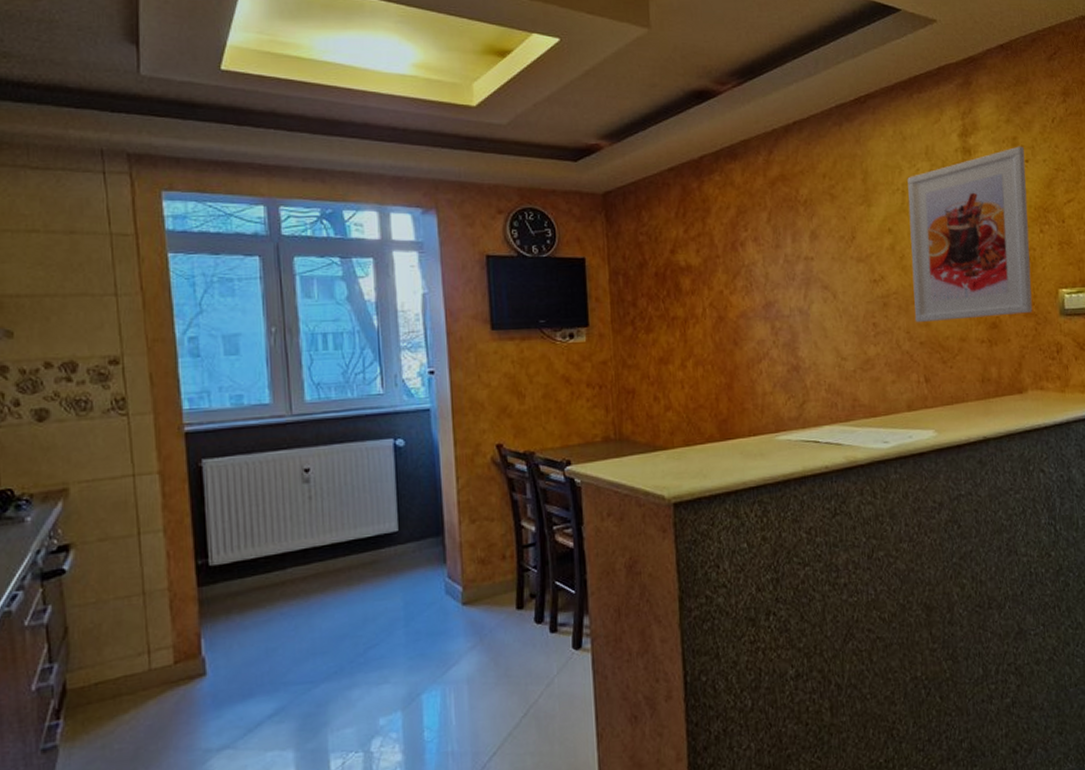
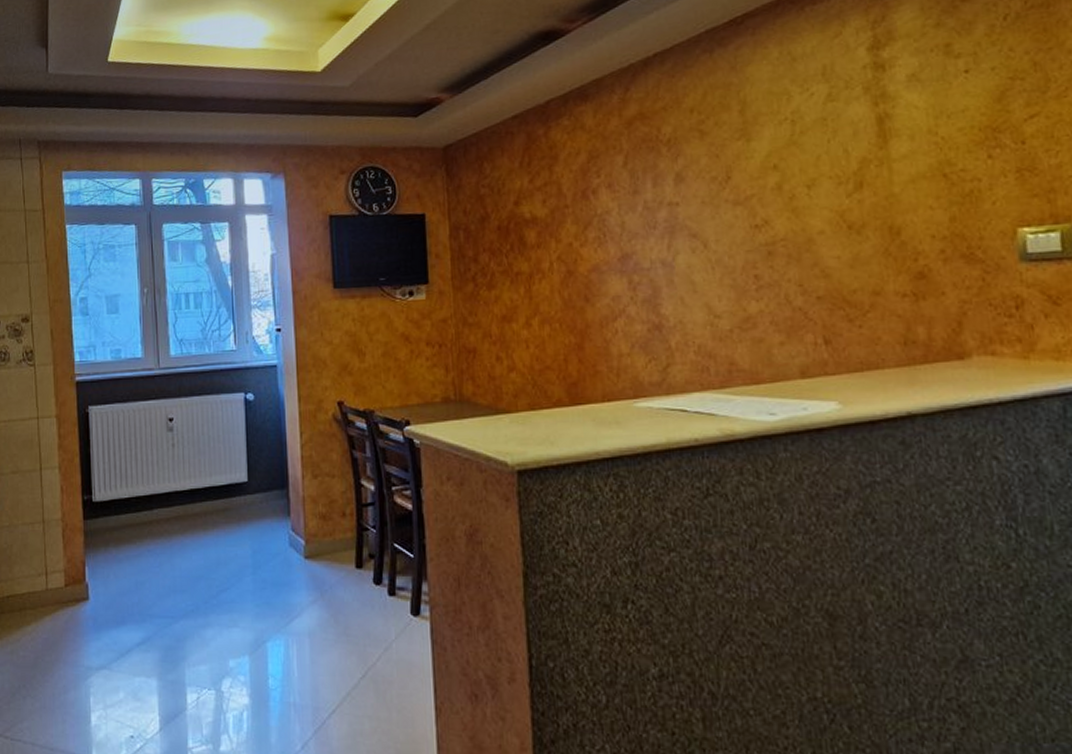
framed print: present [907,146,1033,323] -> none [798,53,978,274]

